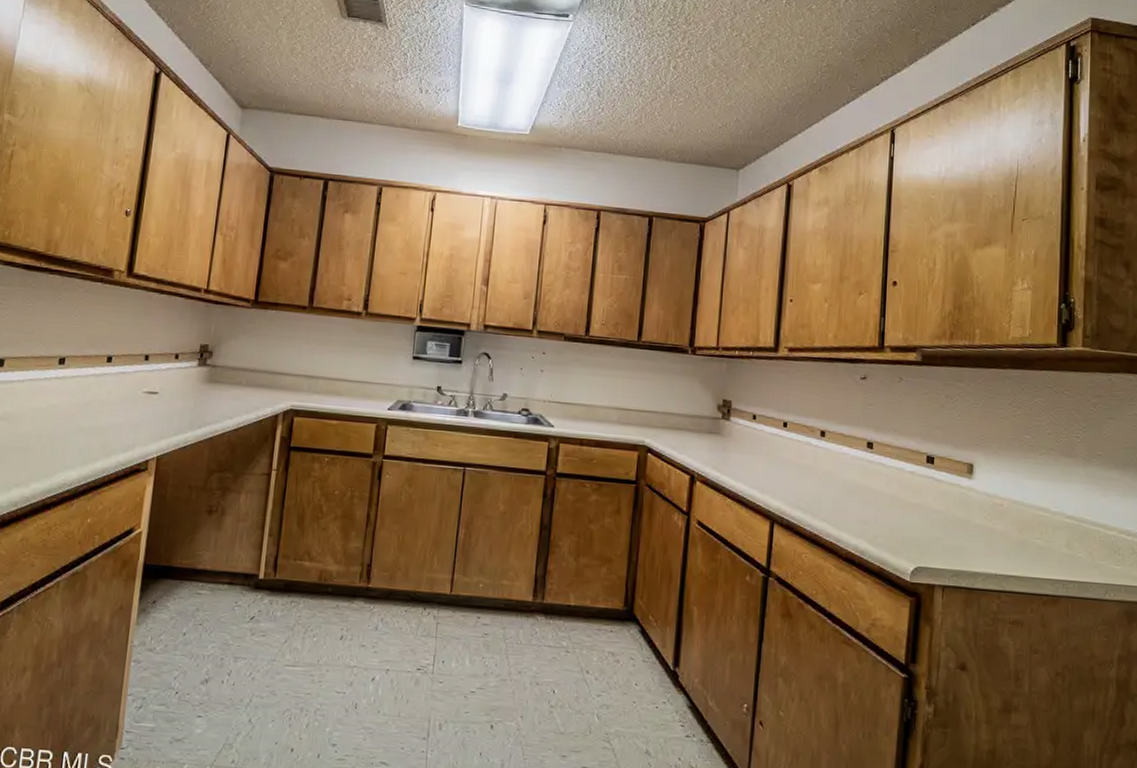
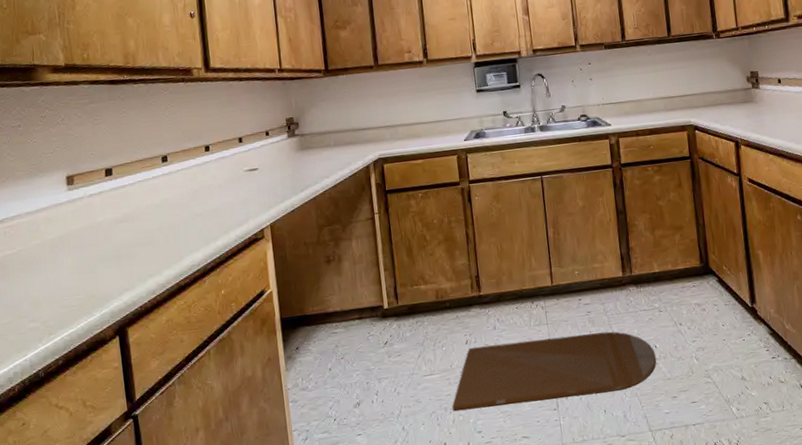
door mat: none [310,644,552,734] -> present [452,331,657,411]

